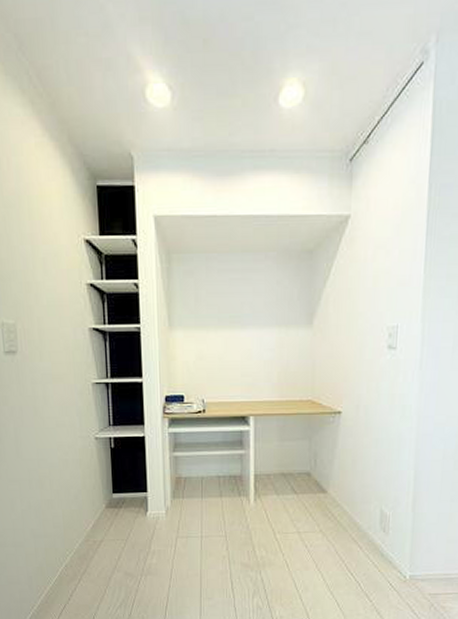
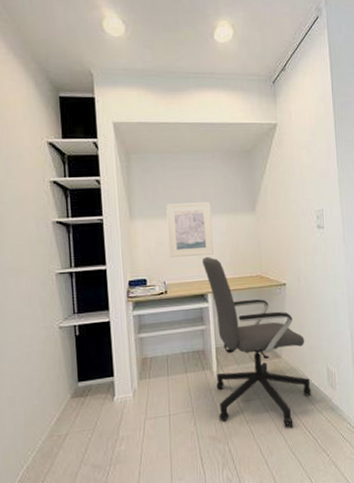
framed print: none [209,312,260,375] -> present [166,202,214,258]
office chair: none [245,374,359,566] -> present [201,256,311,427]

